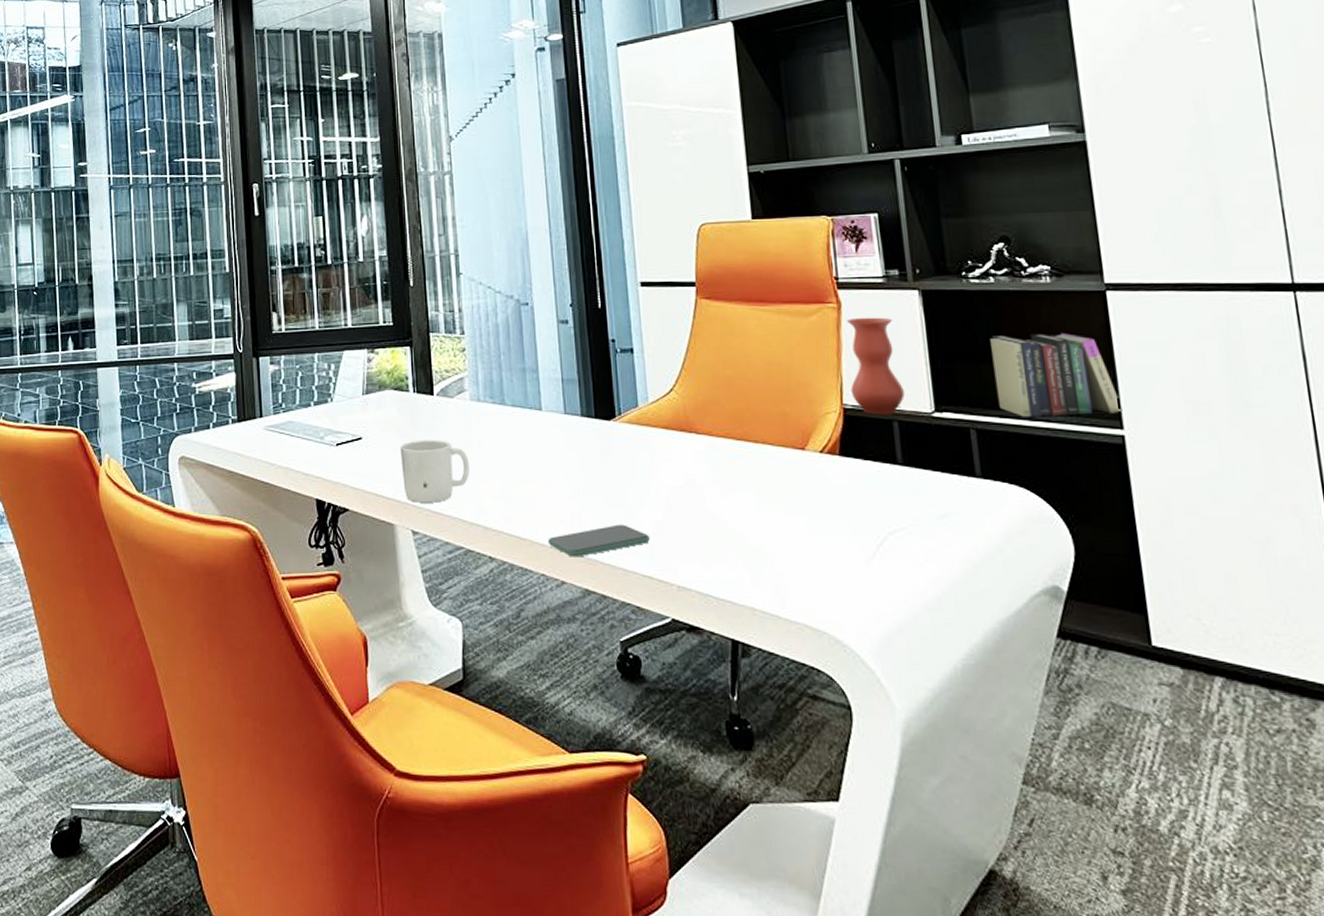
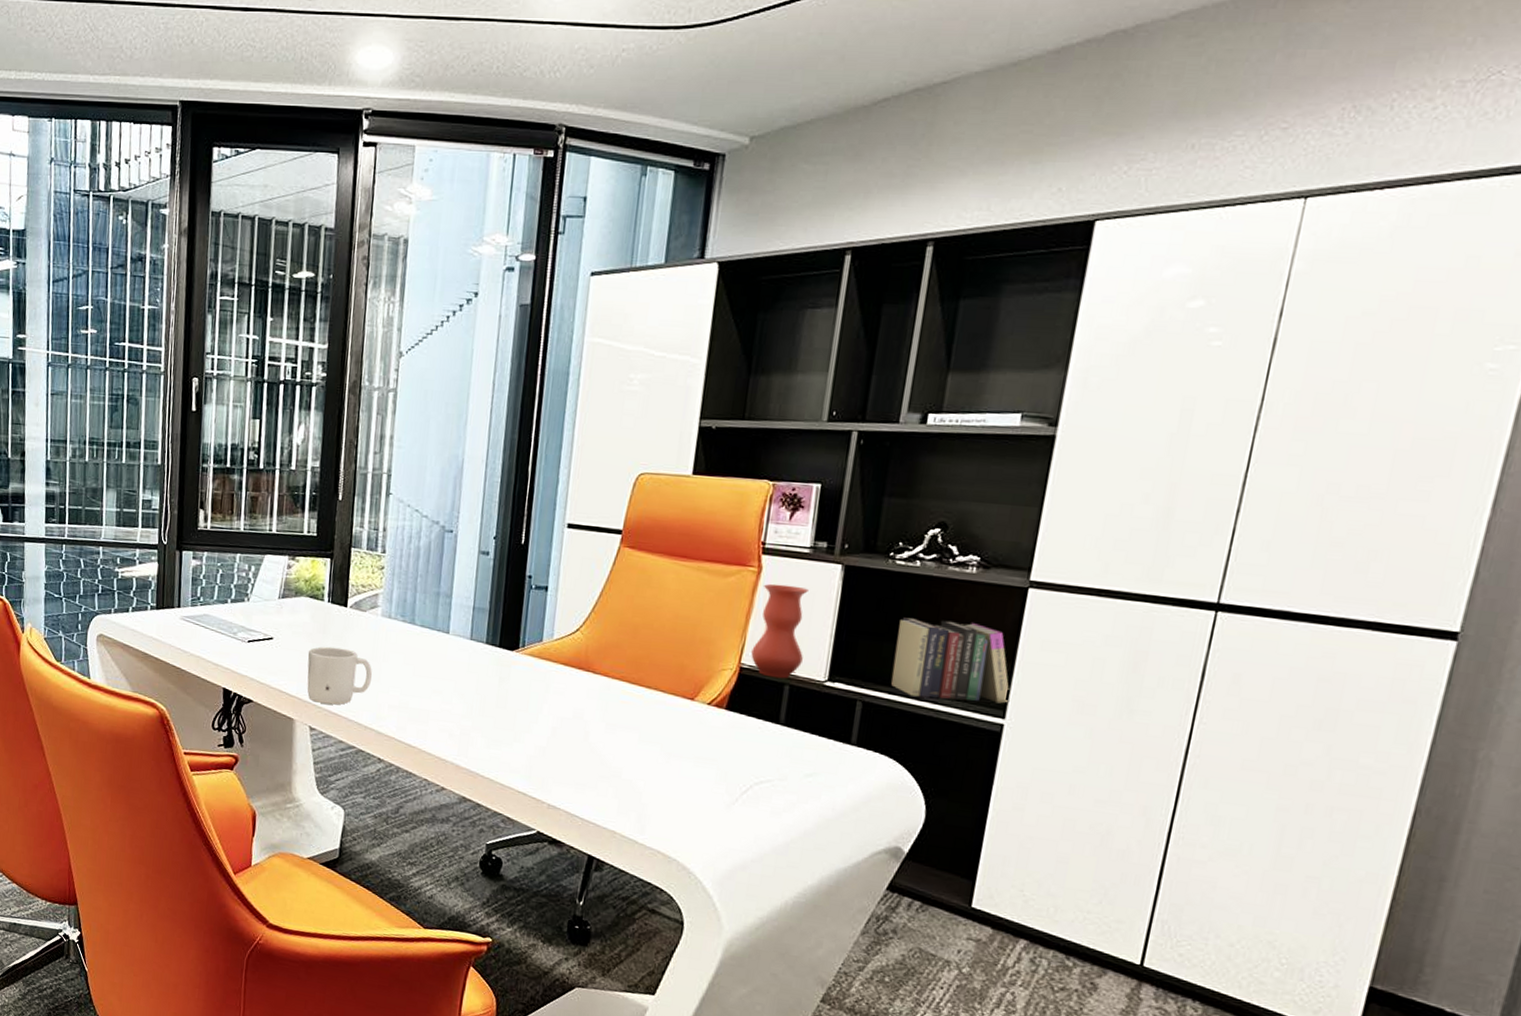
smartphone: present [547,524,650,557] -> none [434,744,531,769]

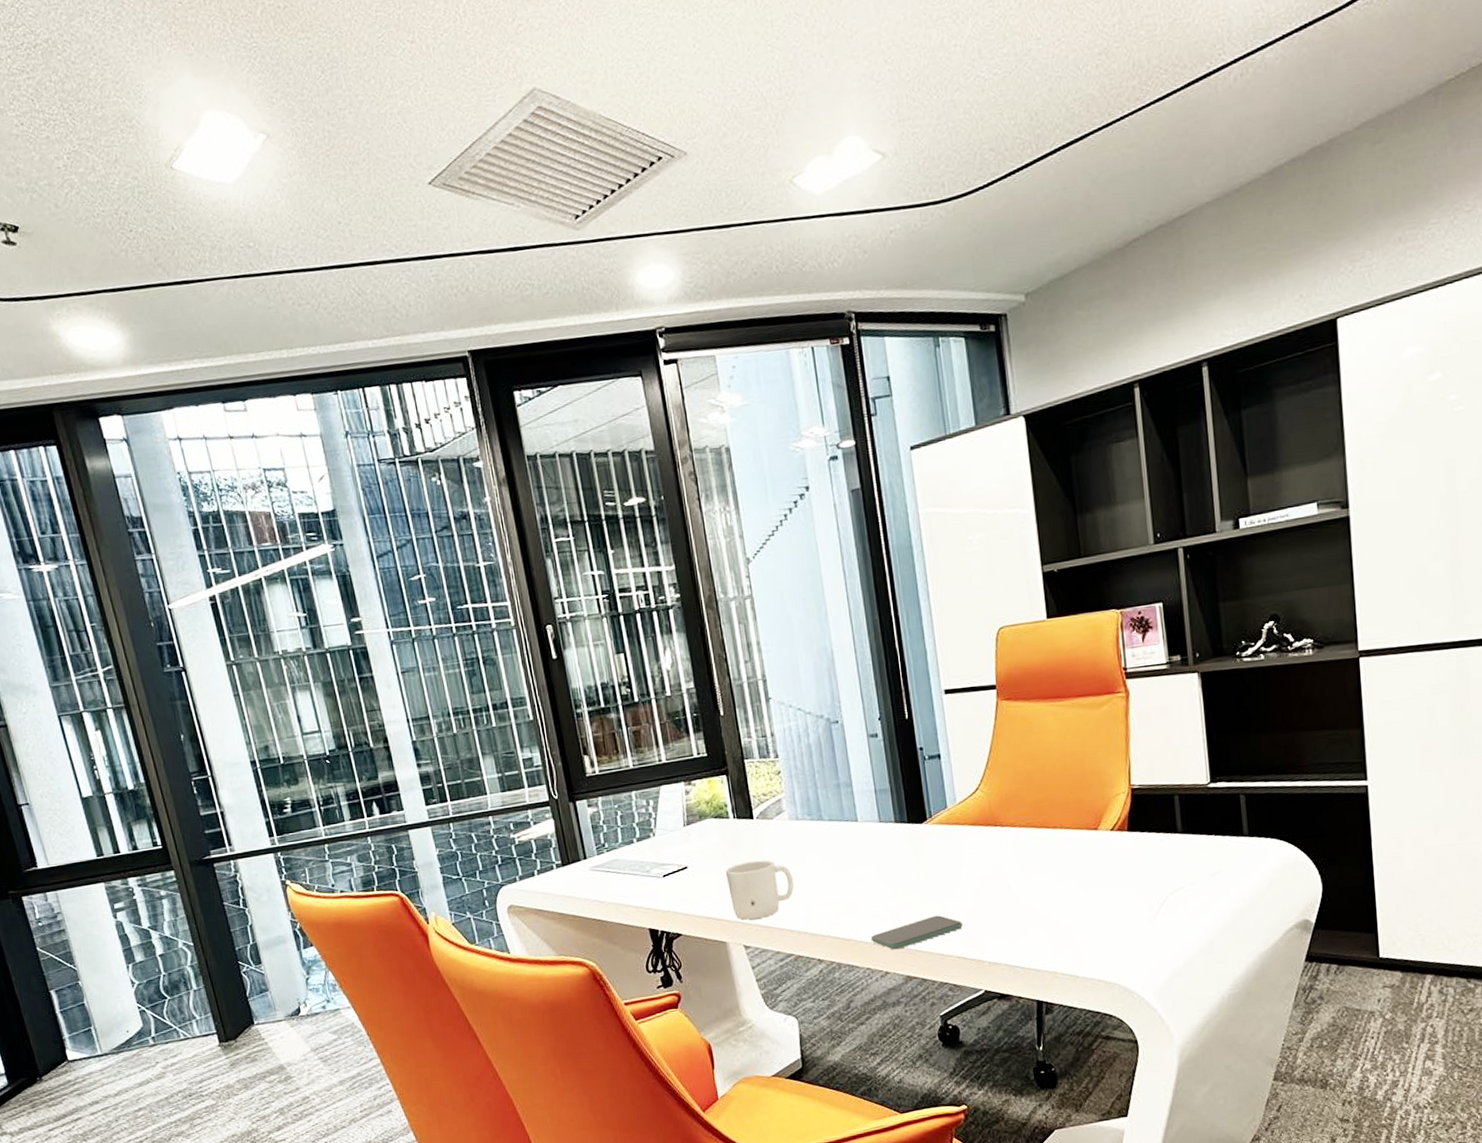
smartphone: none [434,744,531,769] -> present [870,915,963,950]
vase: present [751,583,809,679] -> none [1133,701,1184,792]
books: present [891,617,1011,704] -> none [1259,699,1368,779]

